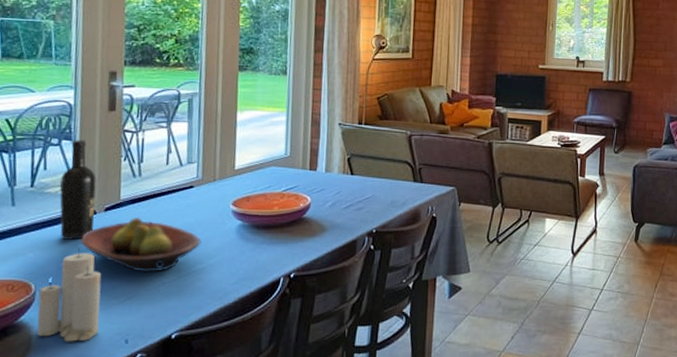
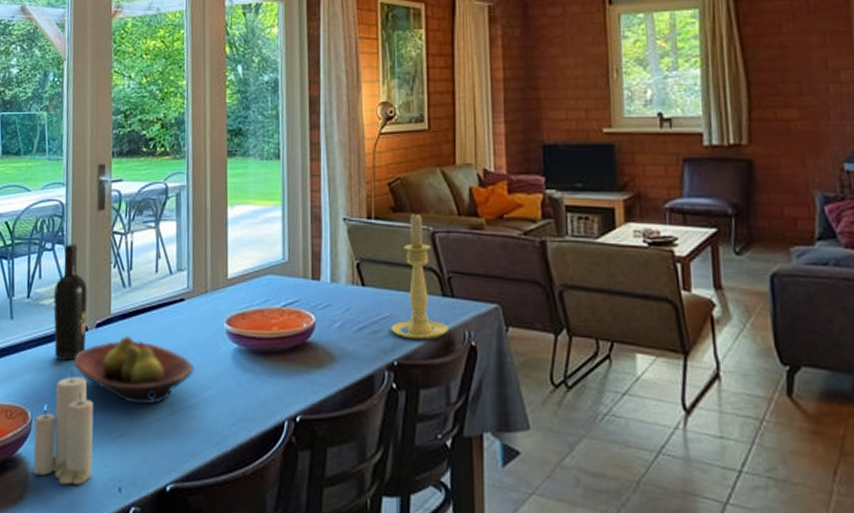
candle holder: none [372,121,417,214] -> present [391,213,449,340]

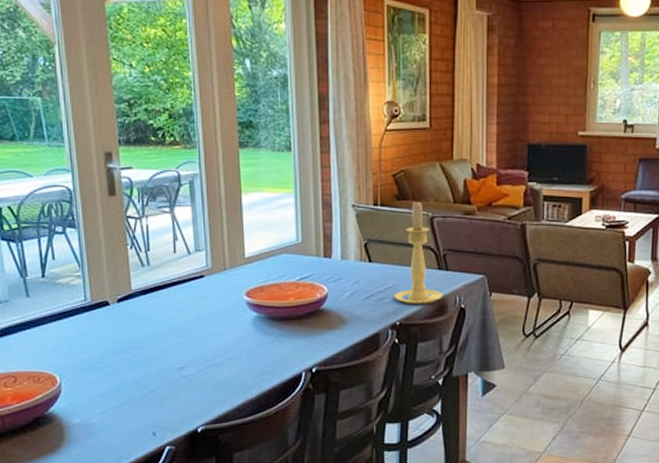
candle: present [33,370,94,485] -> none [64,340,126,433]
wine bottle: present [53,243,88,361] -> none [69,227,109,332]
fruit bowl: present [73,335,195,405] -> none [97,308,218,365]

